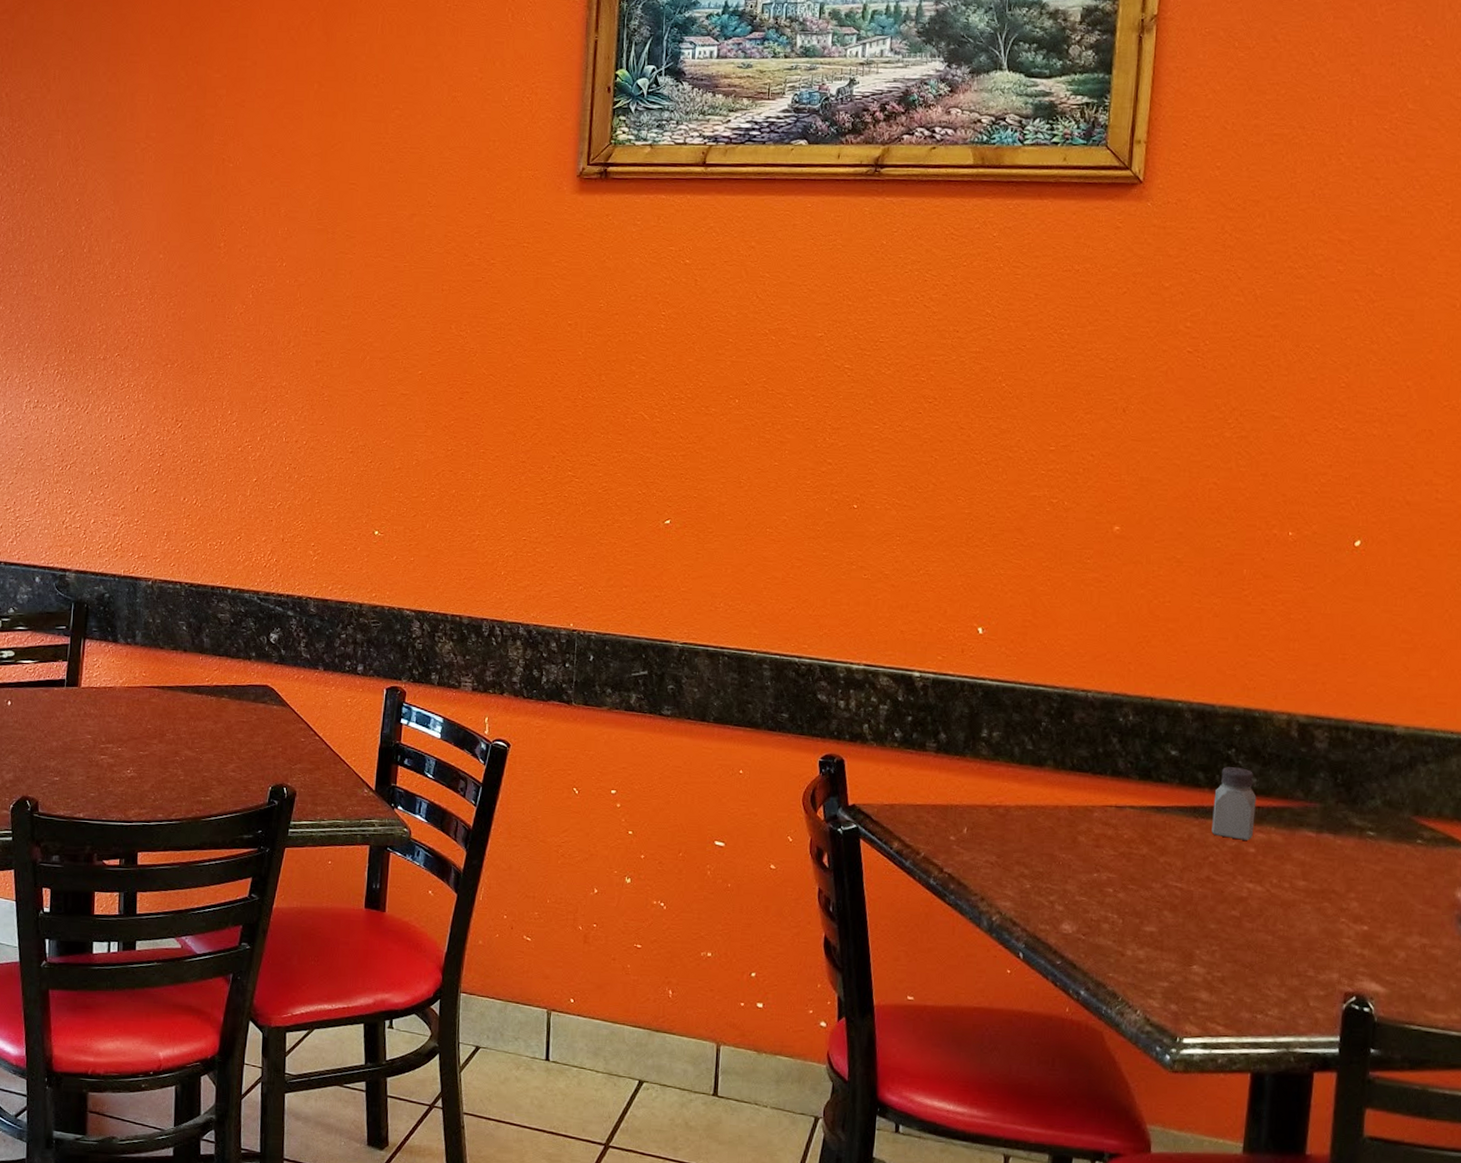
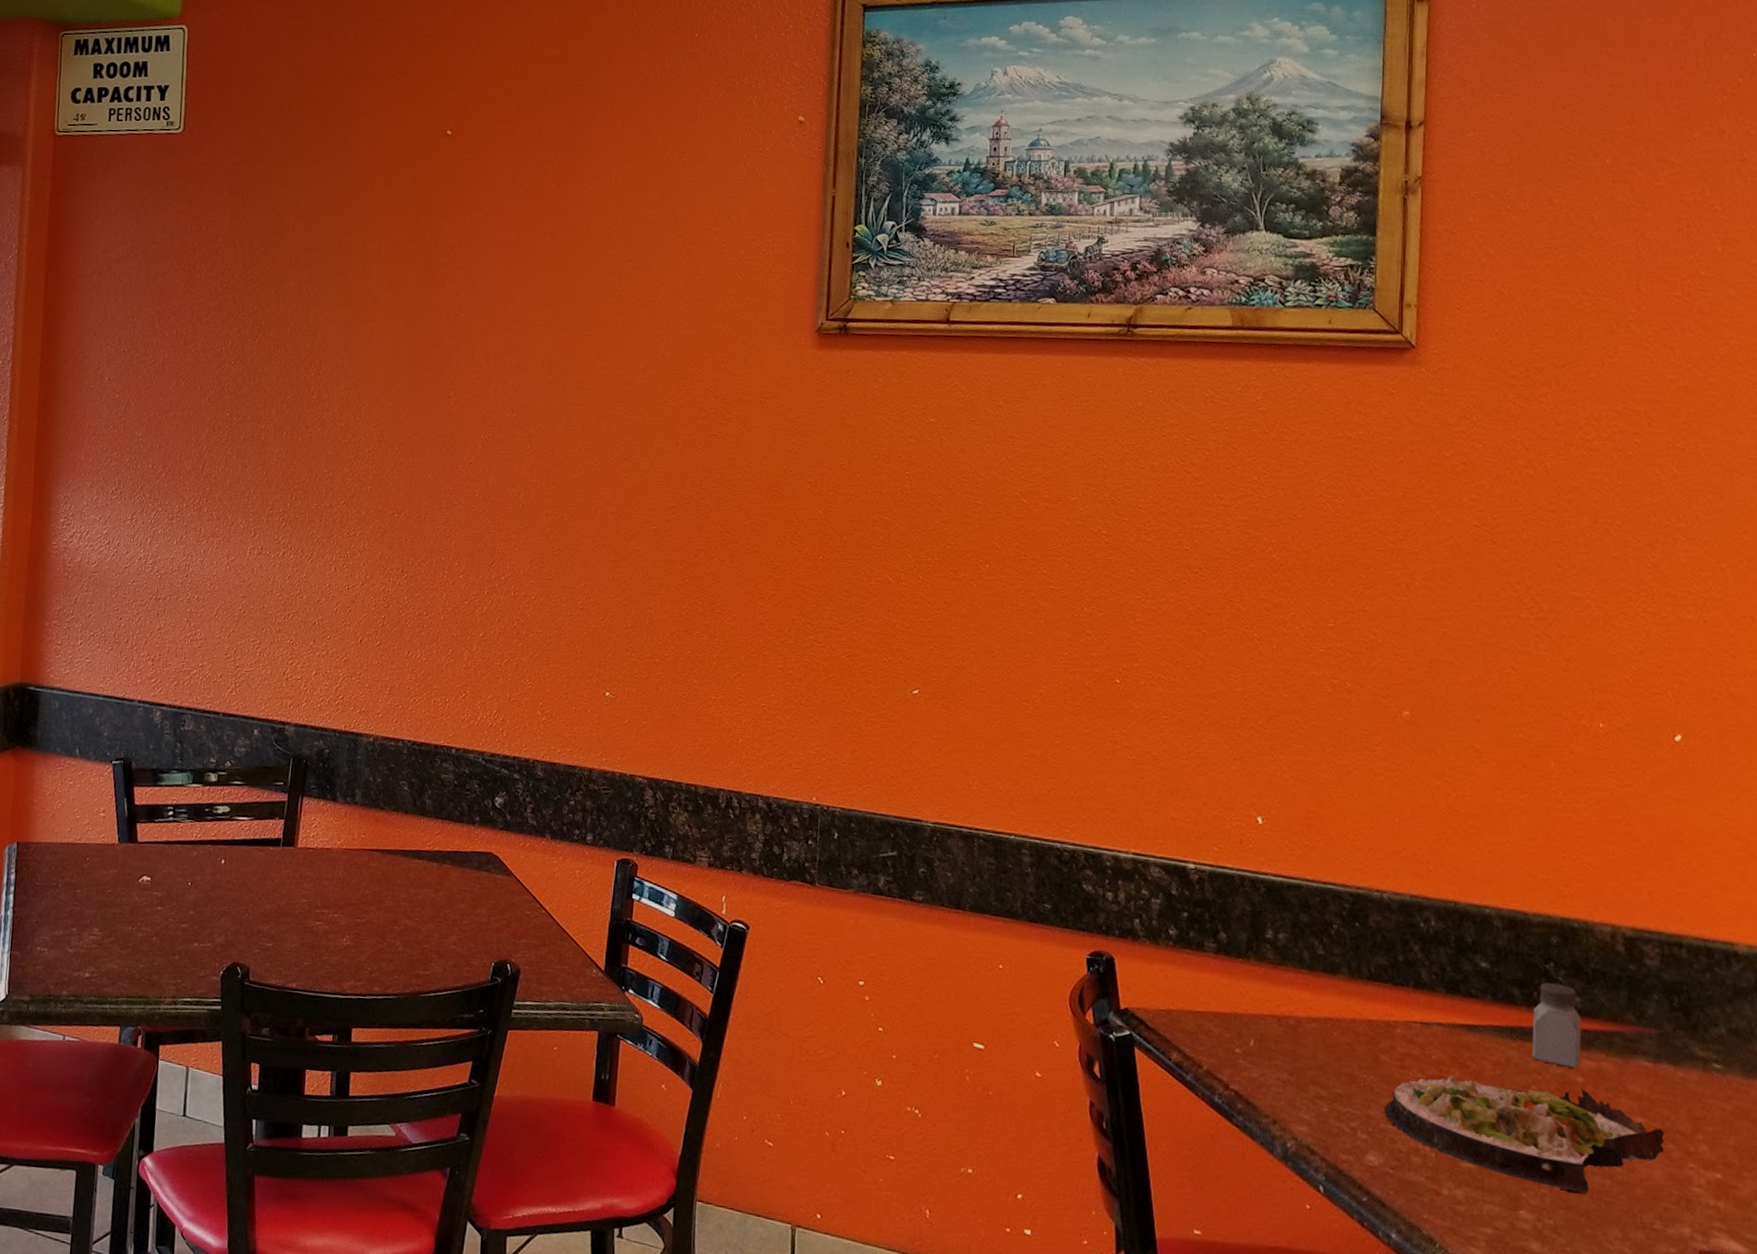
salad plate: none [1079,851,1322,949] -> present [1383,1075,1664,1194]

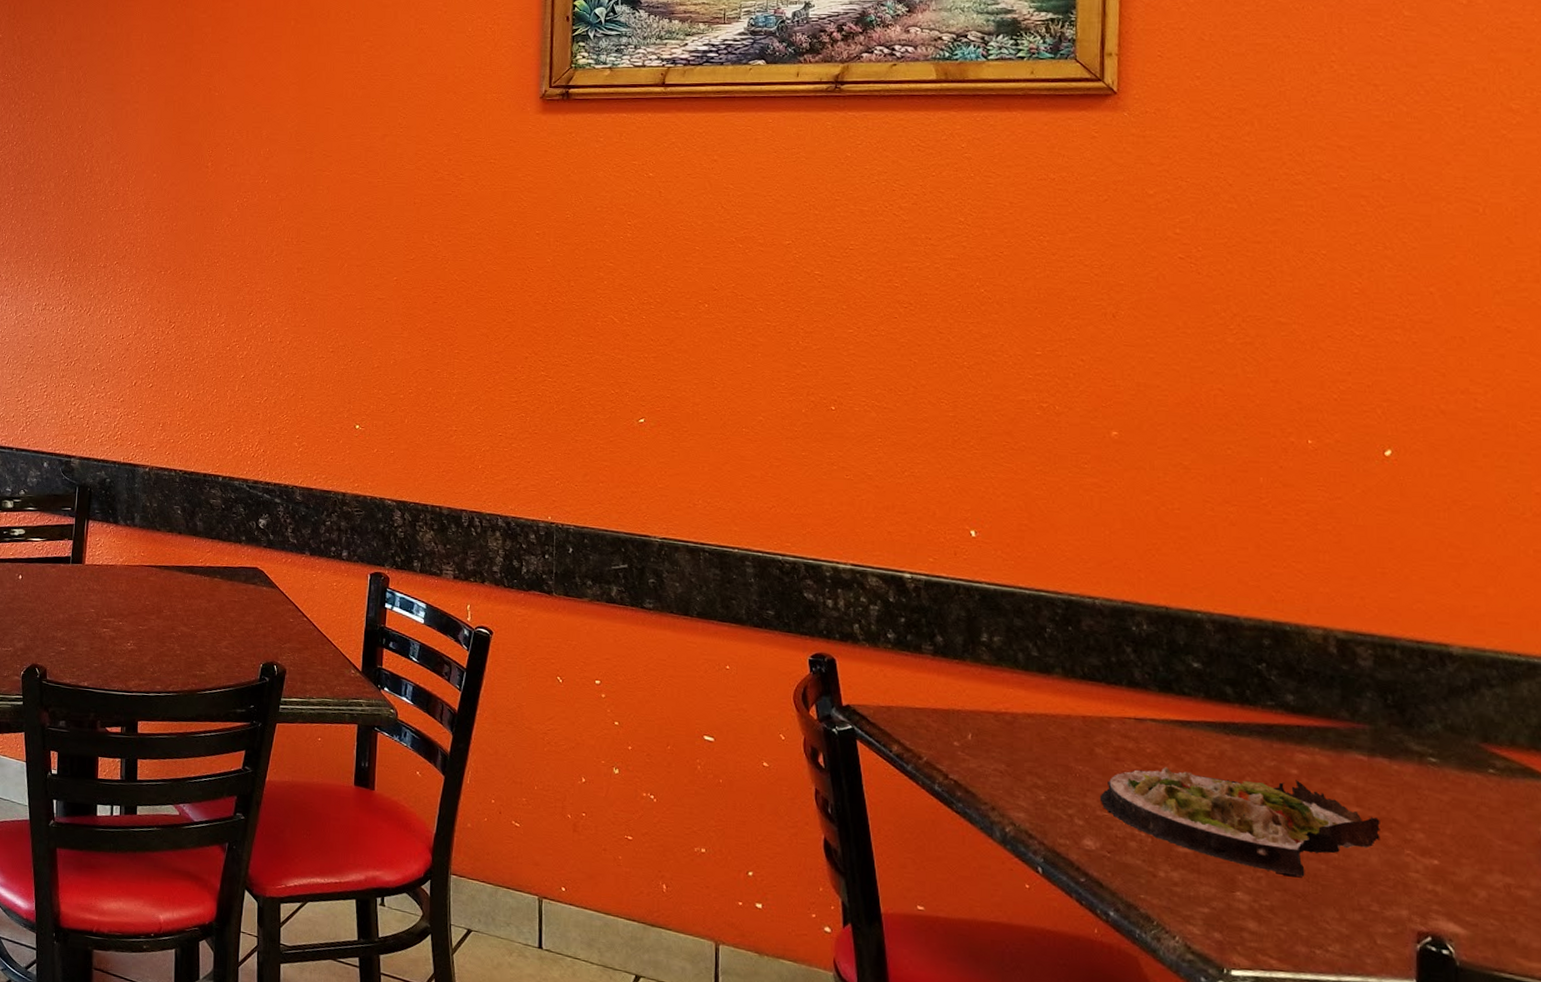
saltshaker: present [1532,983,1582,1068] -> none [1246,682,1295,761]

